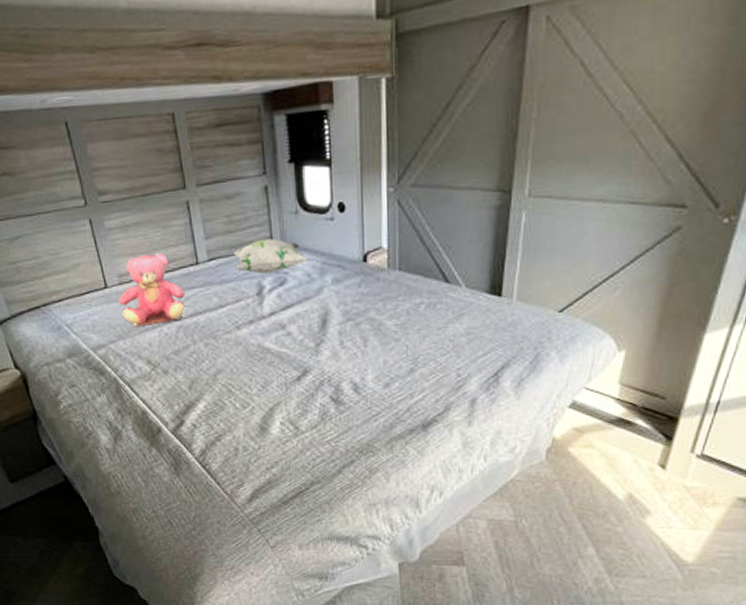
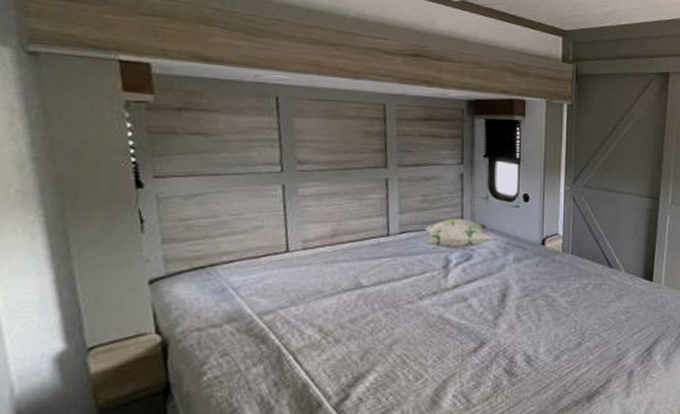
teddy bear: present [118,253,185,327] -> none [299,222,371,293]

